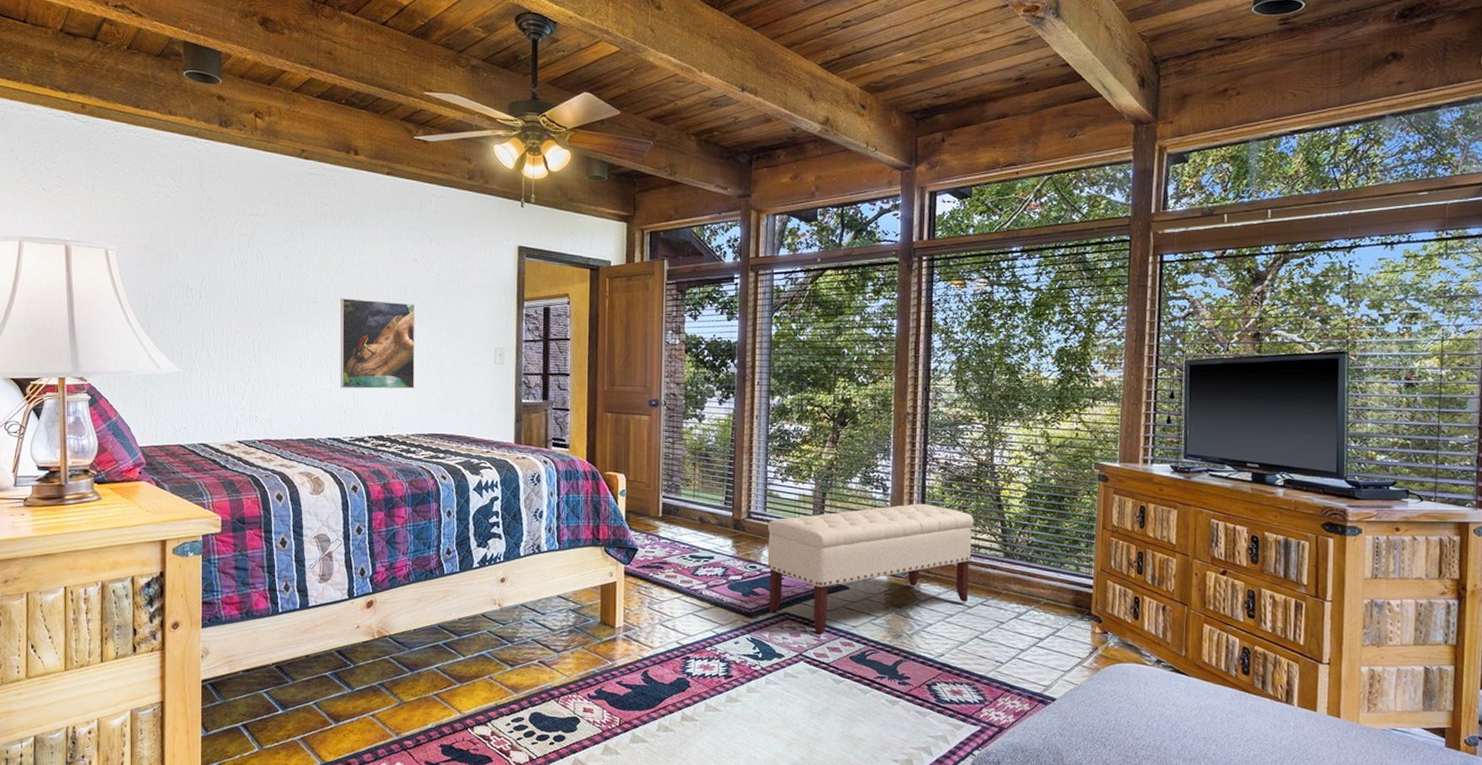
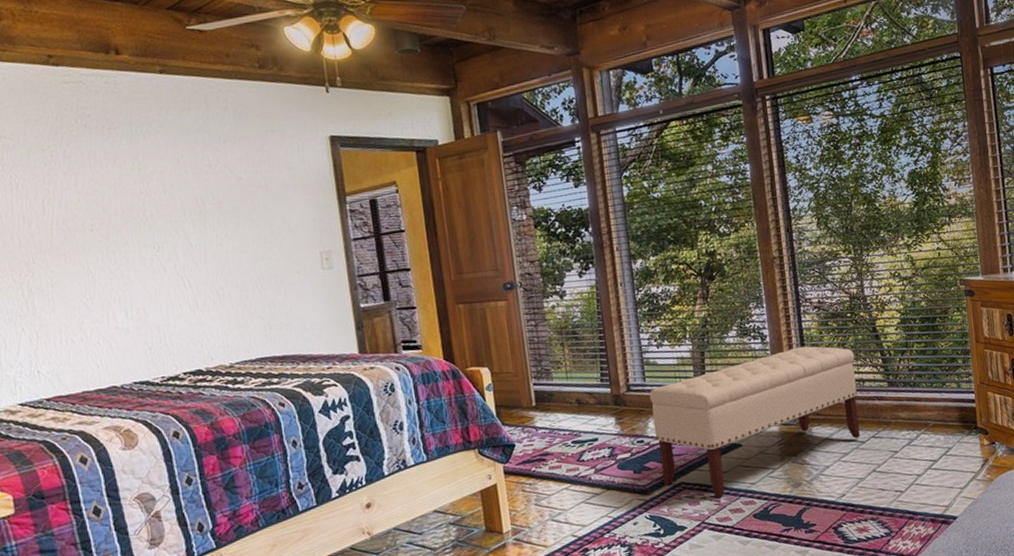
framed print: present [340,297,416,389] -> none [124,216,231,324]

